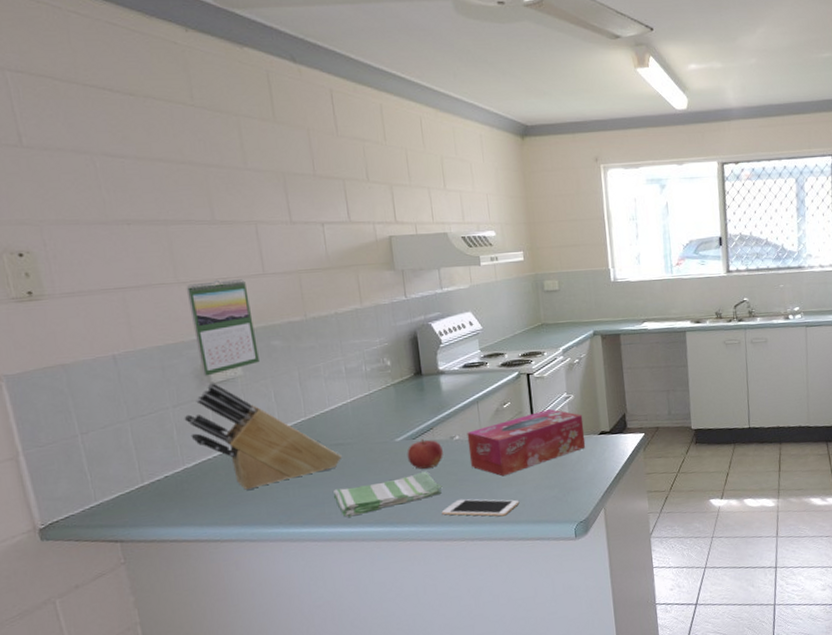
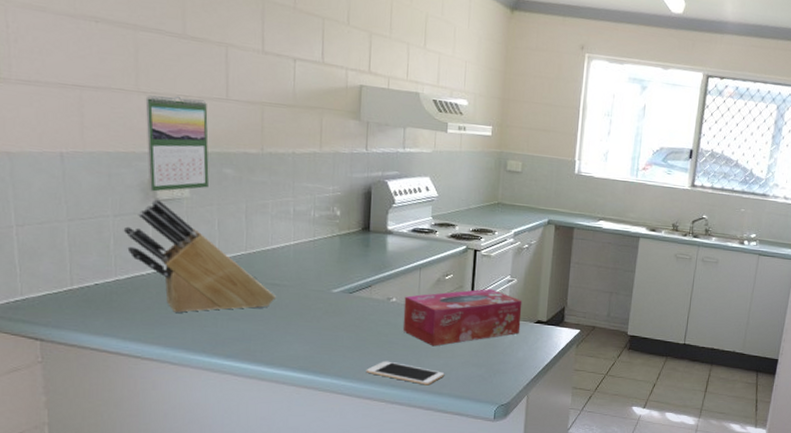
dish towel: present [333,472,443,517] -> none [260,328,371,358]
fruit: present [407,438,443,469] -> none [341,294,378,325]

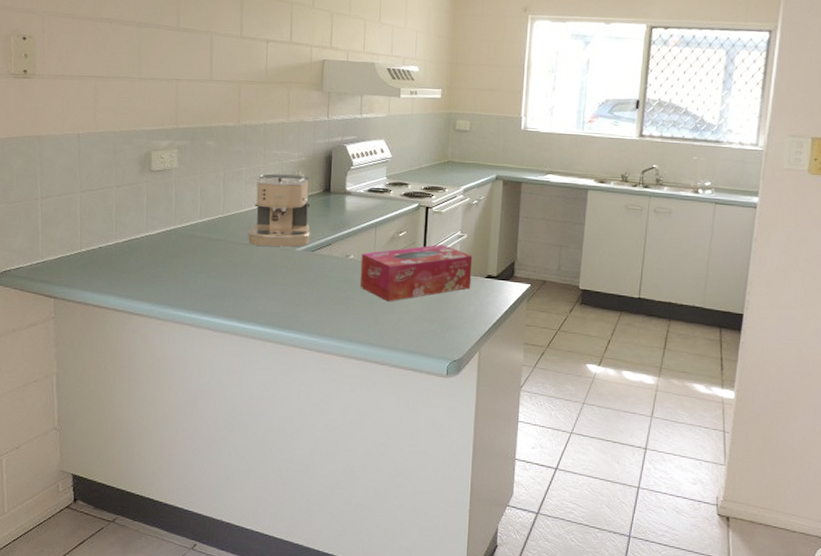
knife block: present [123,199,276,314] -> none [123,170,247,273]
calendar: present [145,95,209,192] -> none [145,80,195,164]
coffee maker: none [275,208,349,288] -> present [247,173,311,247]
cell phone: present [366,361,445,386] -> none [326,316,399,341]

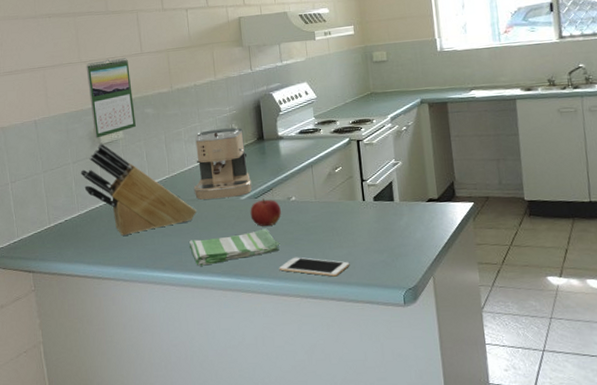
knife block: none [123,170,247,273] -> present [80,144,196,237]
calendar: none [145,80,195,164] -> present [86,58,136,138]
dish towel: none [233,284,331,314] -> present [189,229,280,266]
fruit: none [304,252,337,281] -> present [250,198,281,226]
cell phone: none [326,316,399,341] -> present [279,257,350,277]
tissue box: present [359,245,473,302] -> none [302,175,414,238]

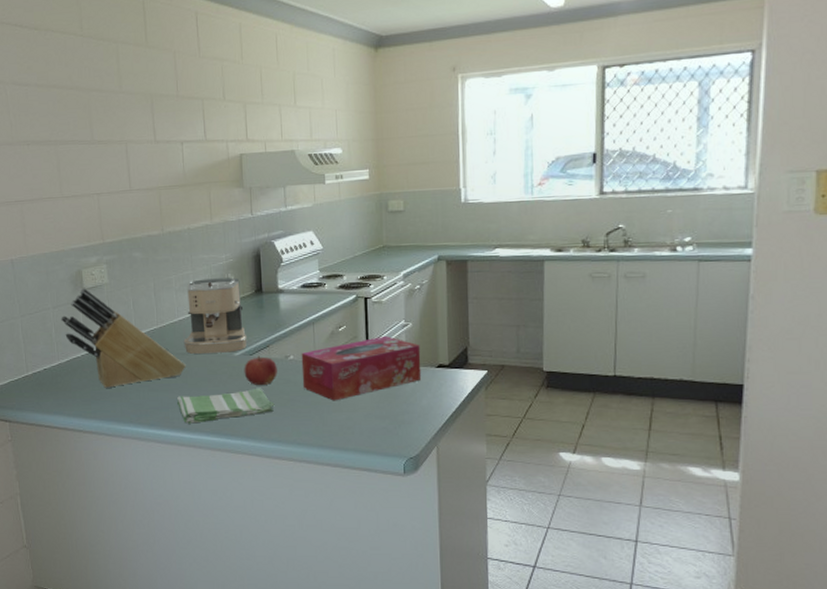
calendar: present [86,58,136,138] -> none [68,194,122,282]
cell phone: present [279,257,350,277] -> none [272,419,349,442]
tissue box: none [302,175,414,238] -> present [301,336,422,401]

